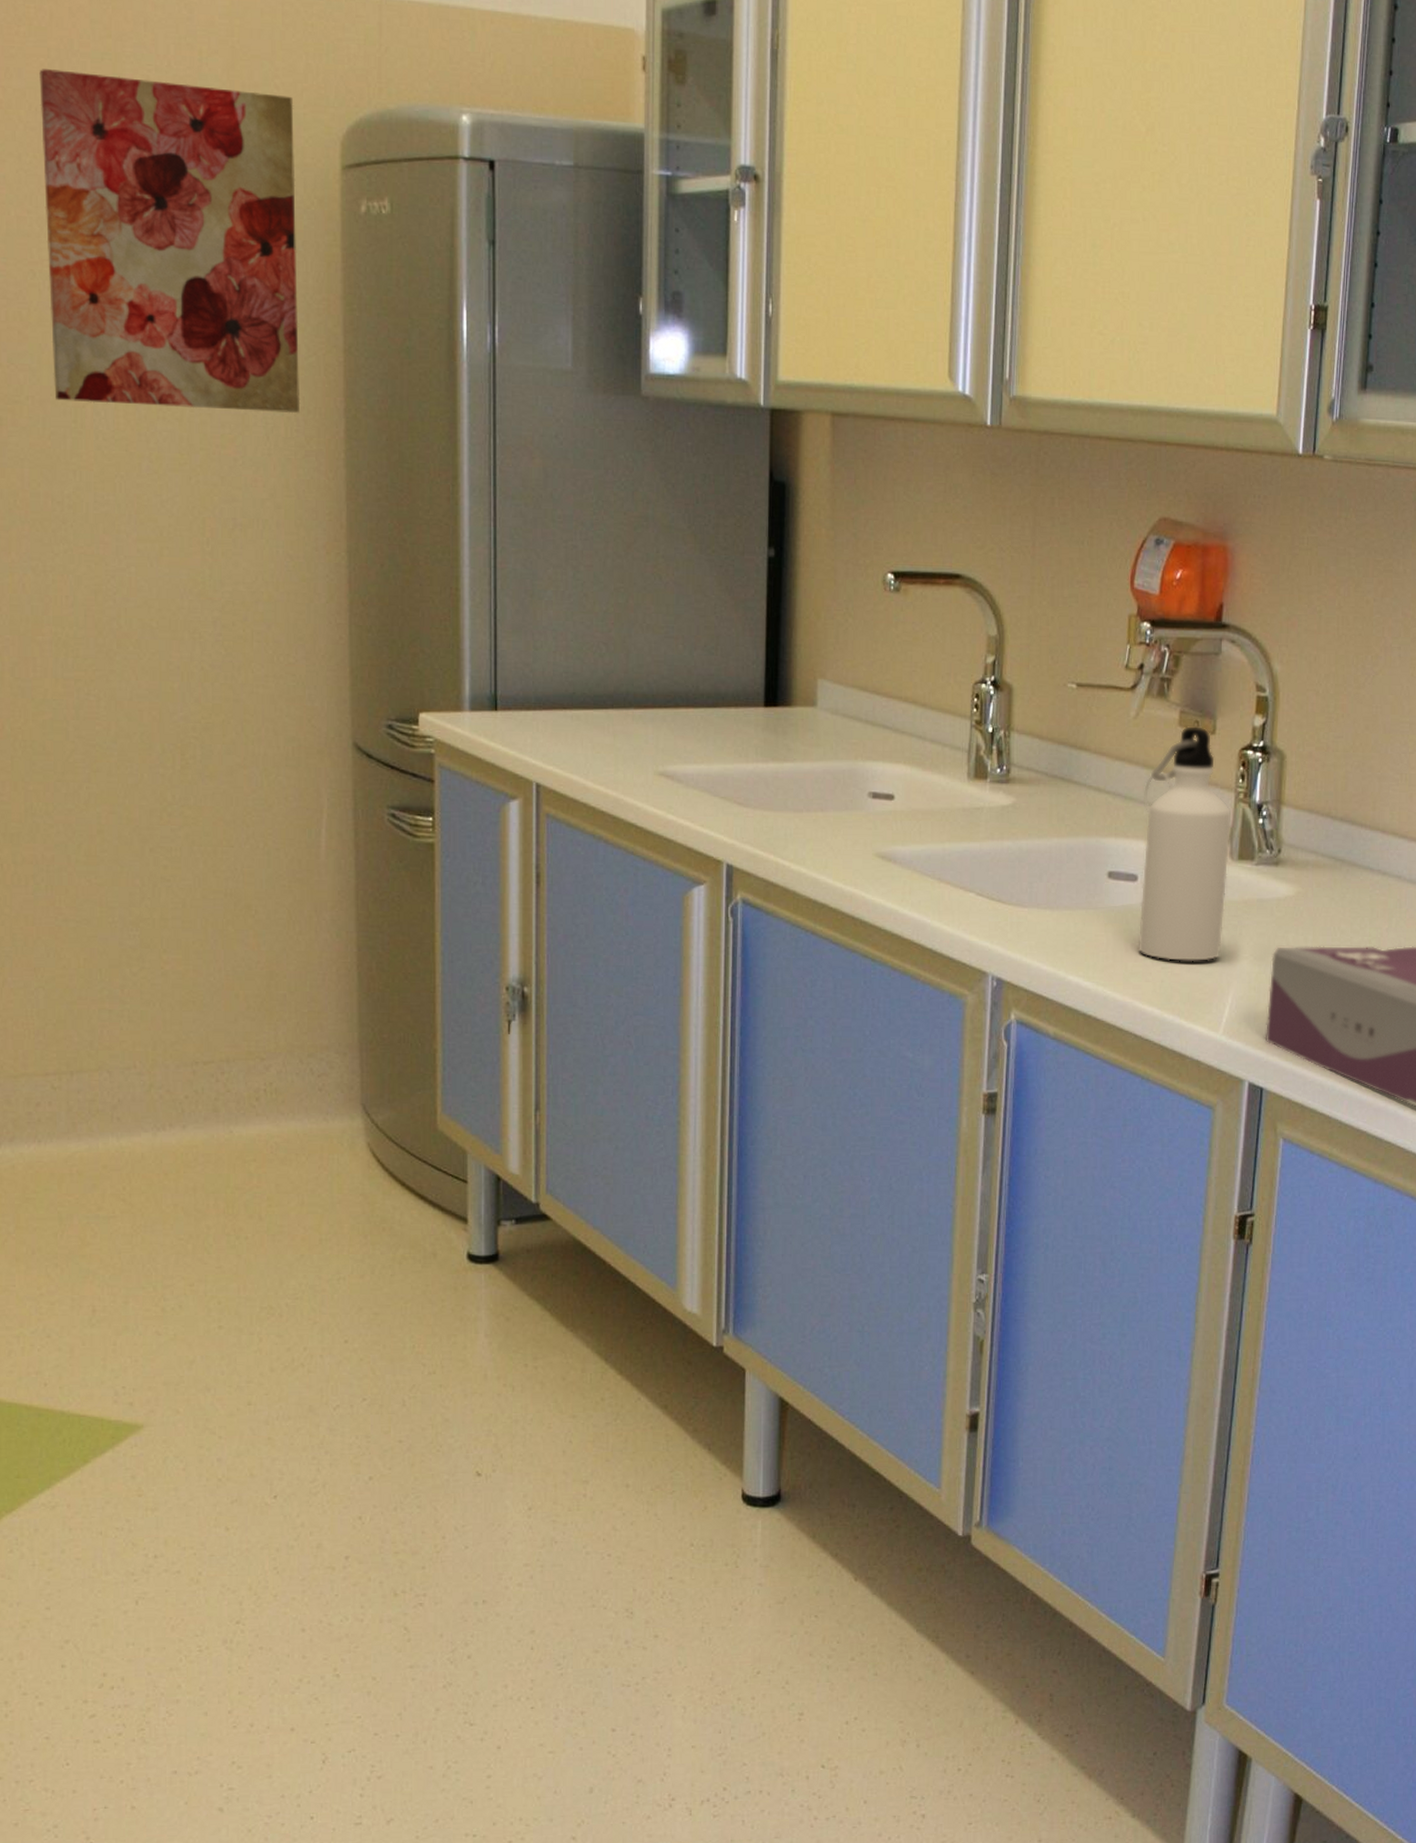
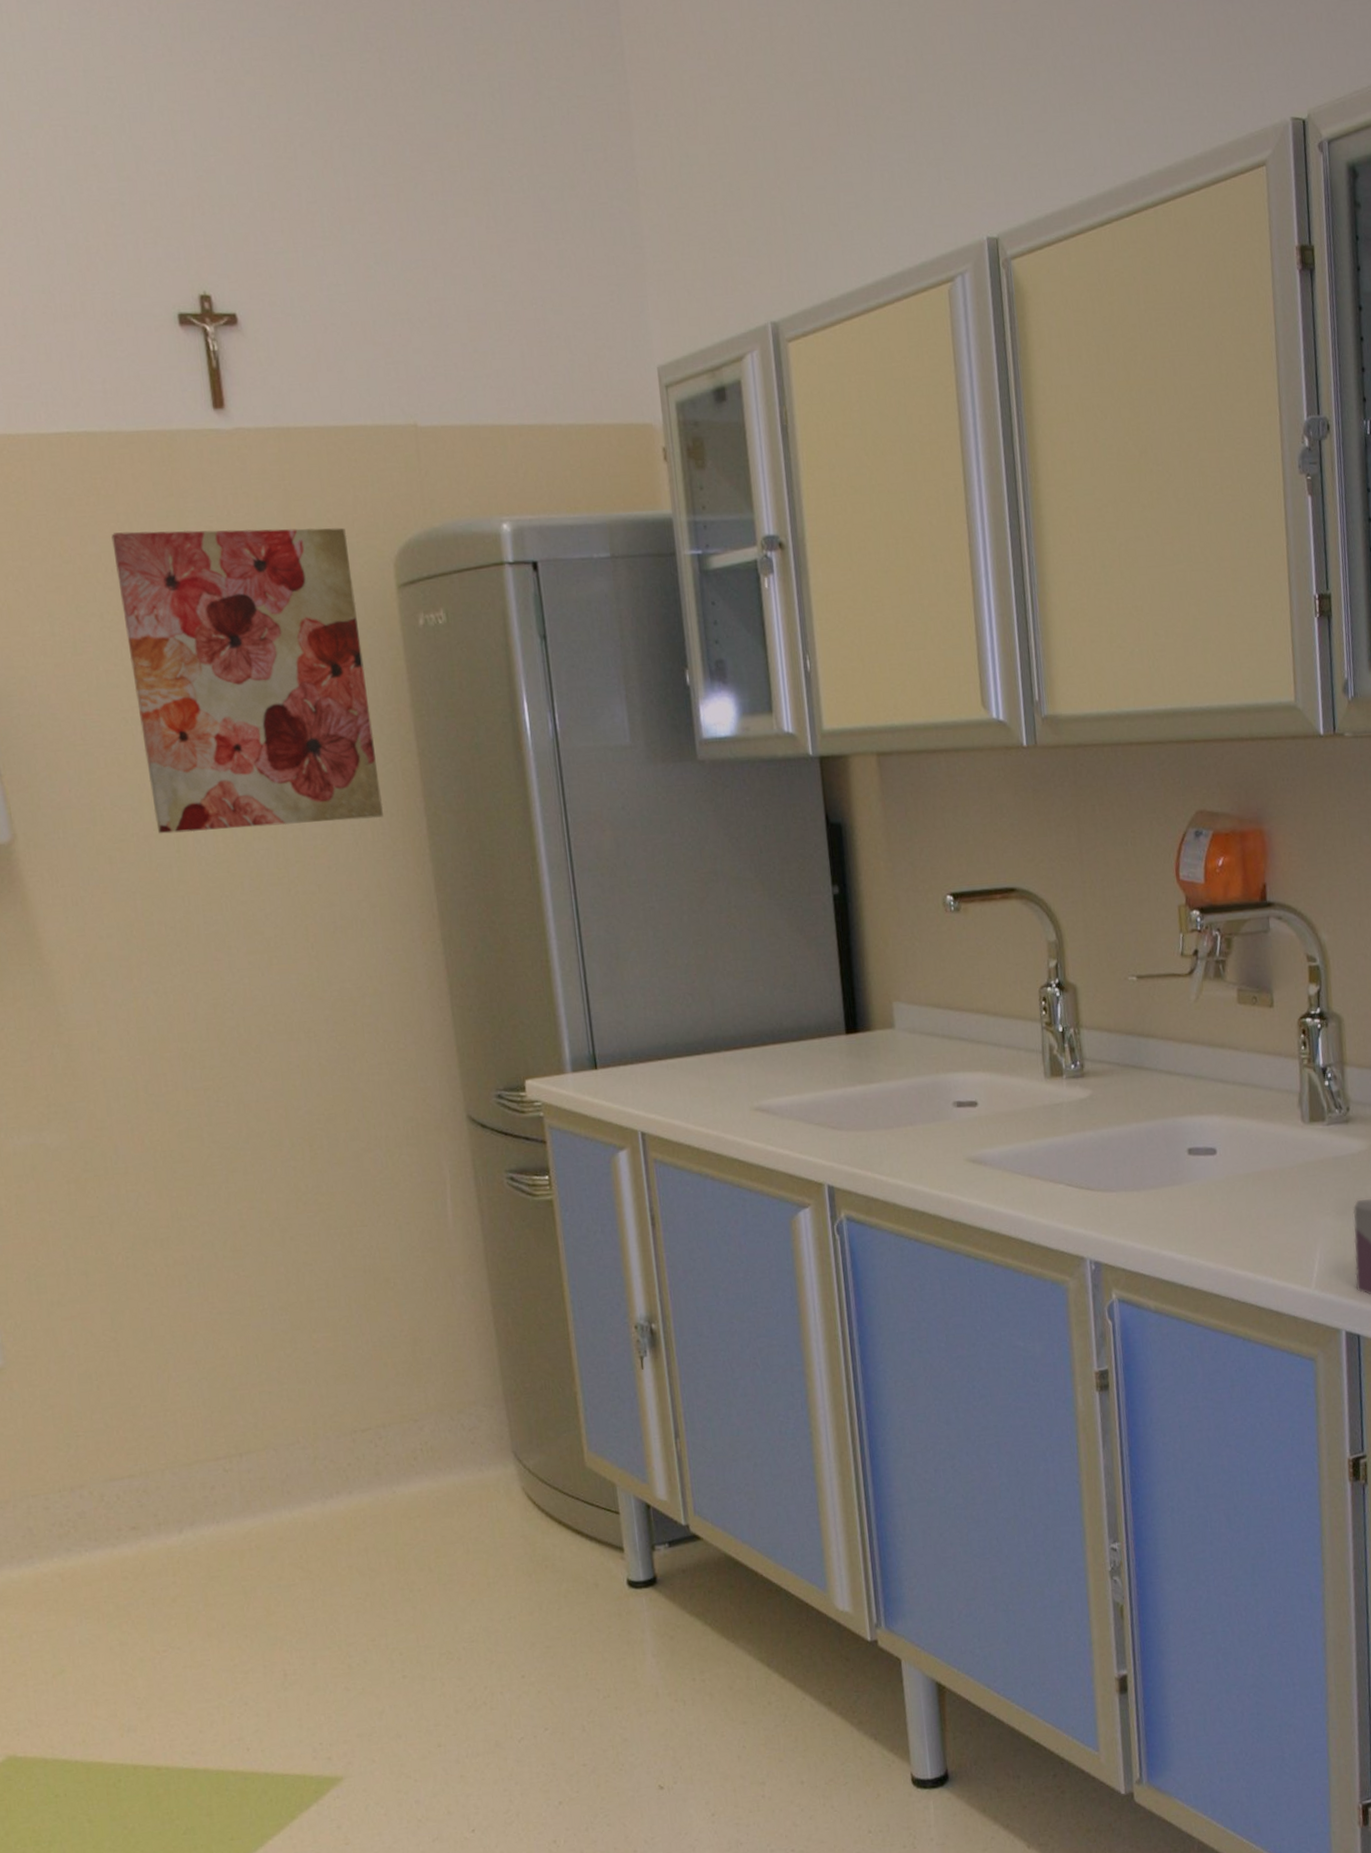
water bottle: present [1138,726,1231,961] -> none [1212,1001,1304,1226]

